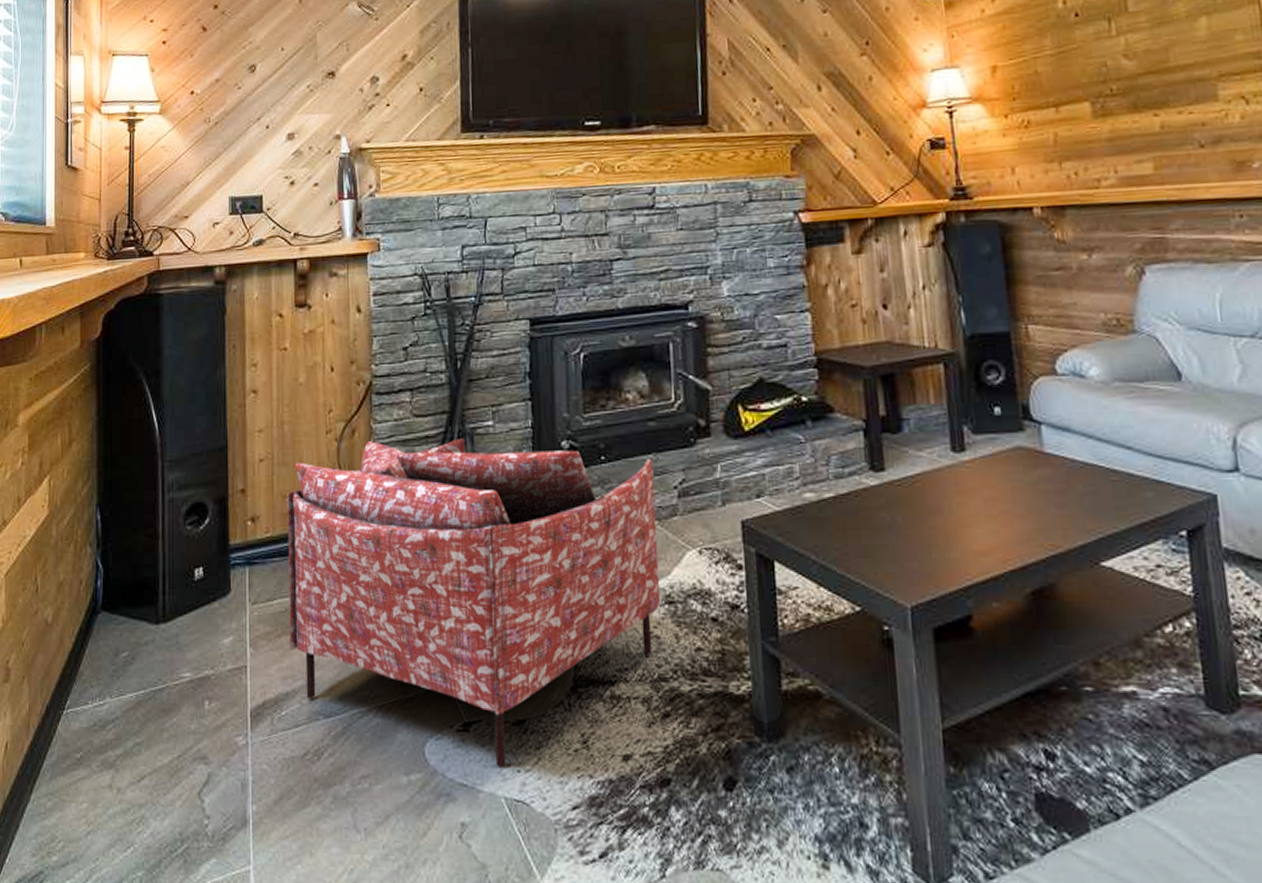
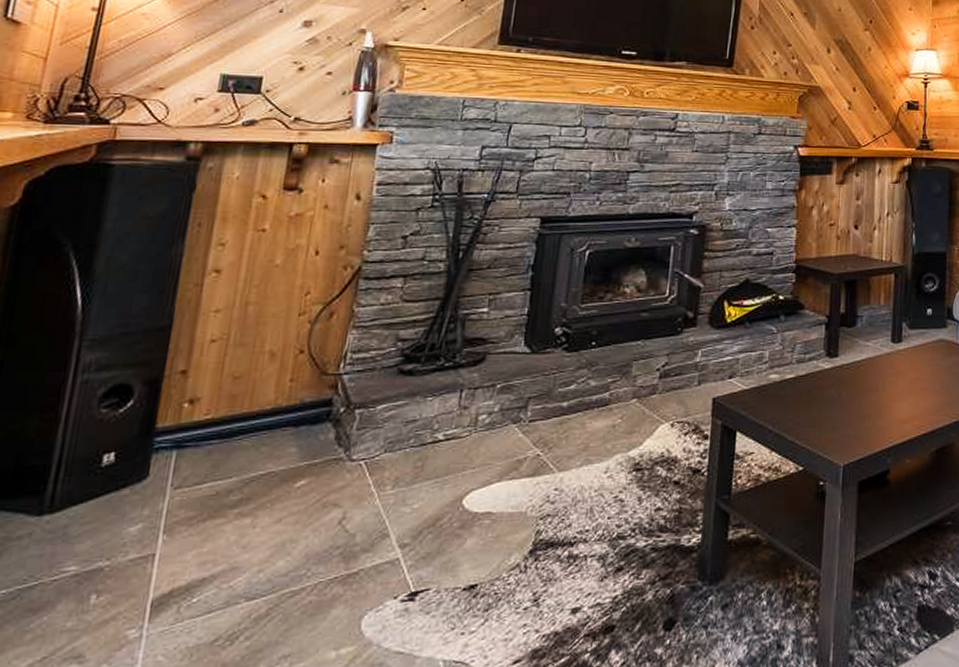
armchair: present [287,439,661,766] -> none [215,324,641,631]

